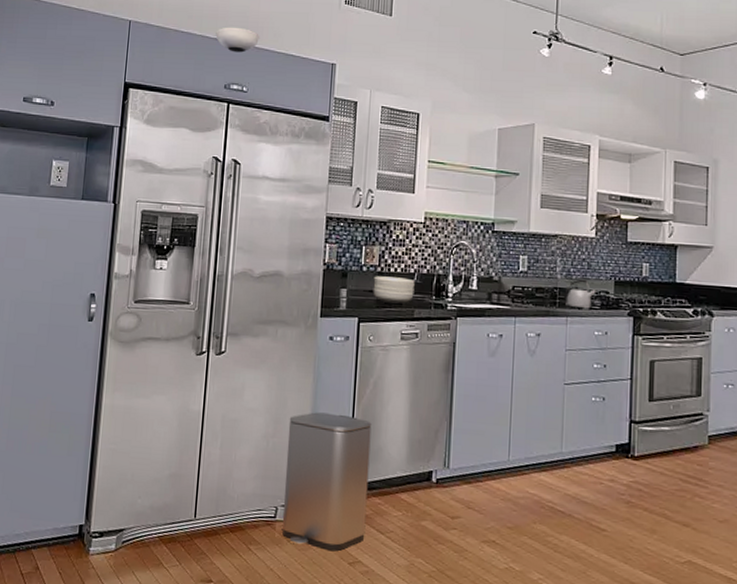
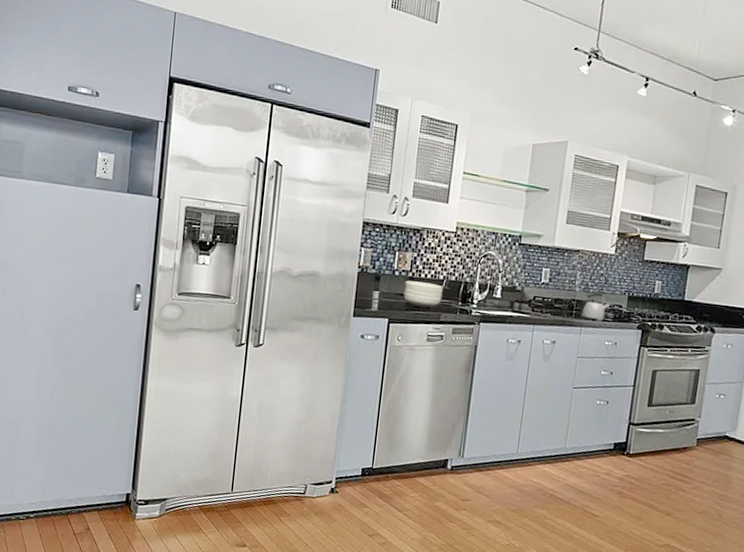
bowl: present [216,27,260,53] -> none [261,25,306,53]
pedal bin: present [281,412,372,552] -> none [310,403,396,525]

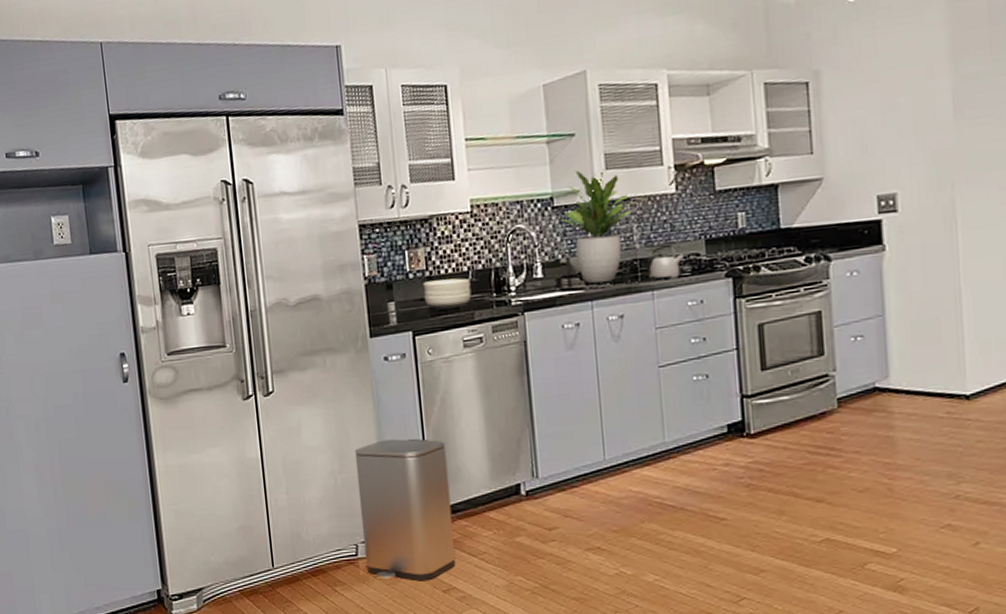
pedal bin: none [310,403,396,525] -> present [354,438,456,582]
potted plant: none [520,219,579,313] -> present [555,169,632,283]

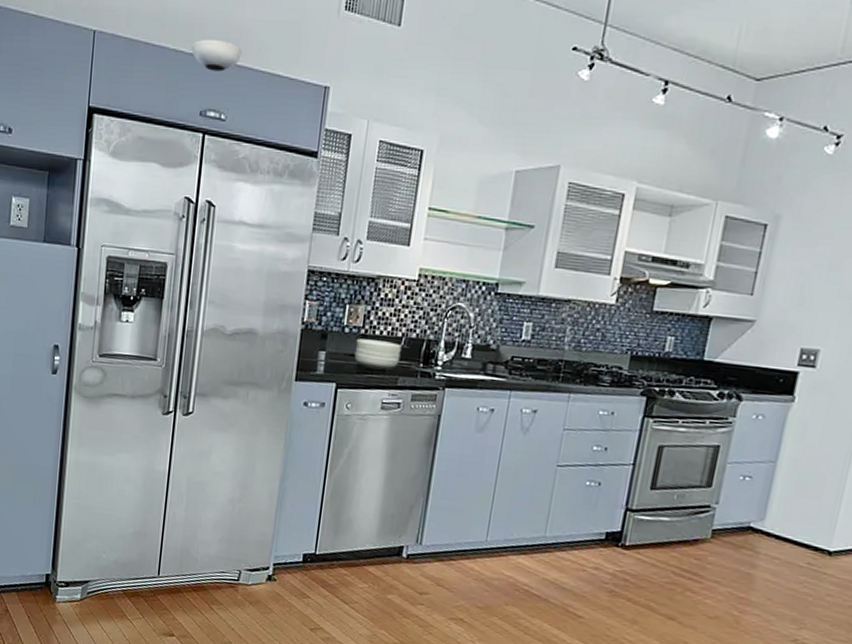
bowl: none [198,24,249,56] -> present [191,39,243,72]
pedal bin: present [354,438,456,582] -> none [244,479,343,617]
potted plant: present [555,169,632,283] -> none [496,262,570,376]
kettle: present [645,243,685,279] -> none [567,351,608,386]

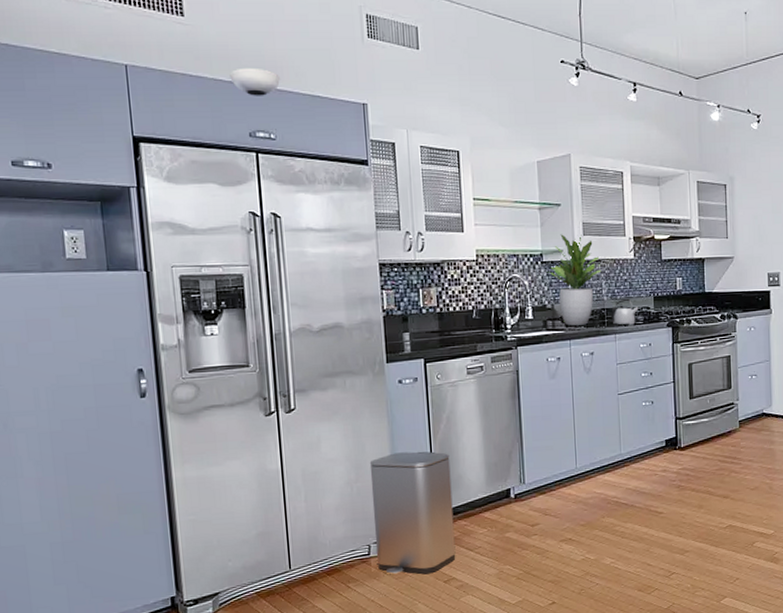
pedal bin: none [244,479,343,617] -> present [369,451,456,575]
bowl: present [354,338,402,372] -> none [434,315,475,343]
potted plant: none [496,262,570,376] -> present [544,234,602,326]
kettle: none [567,351,608,386] -> present [610,298,639,325]

